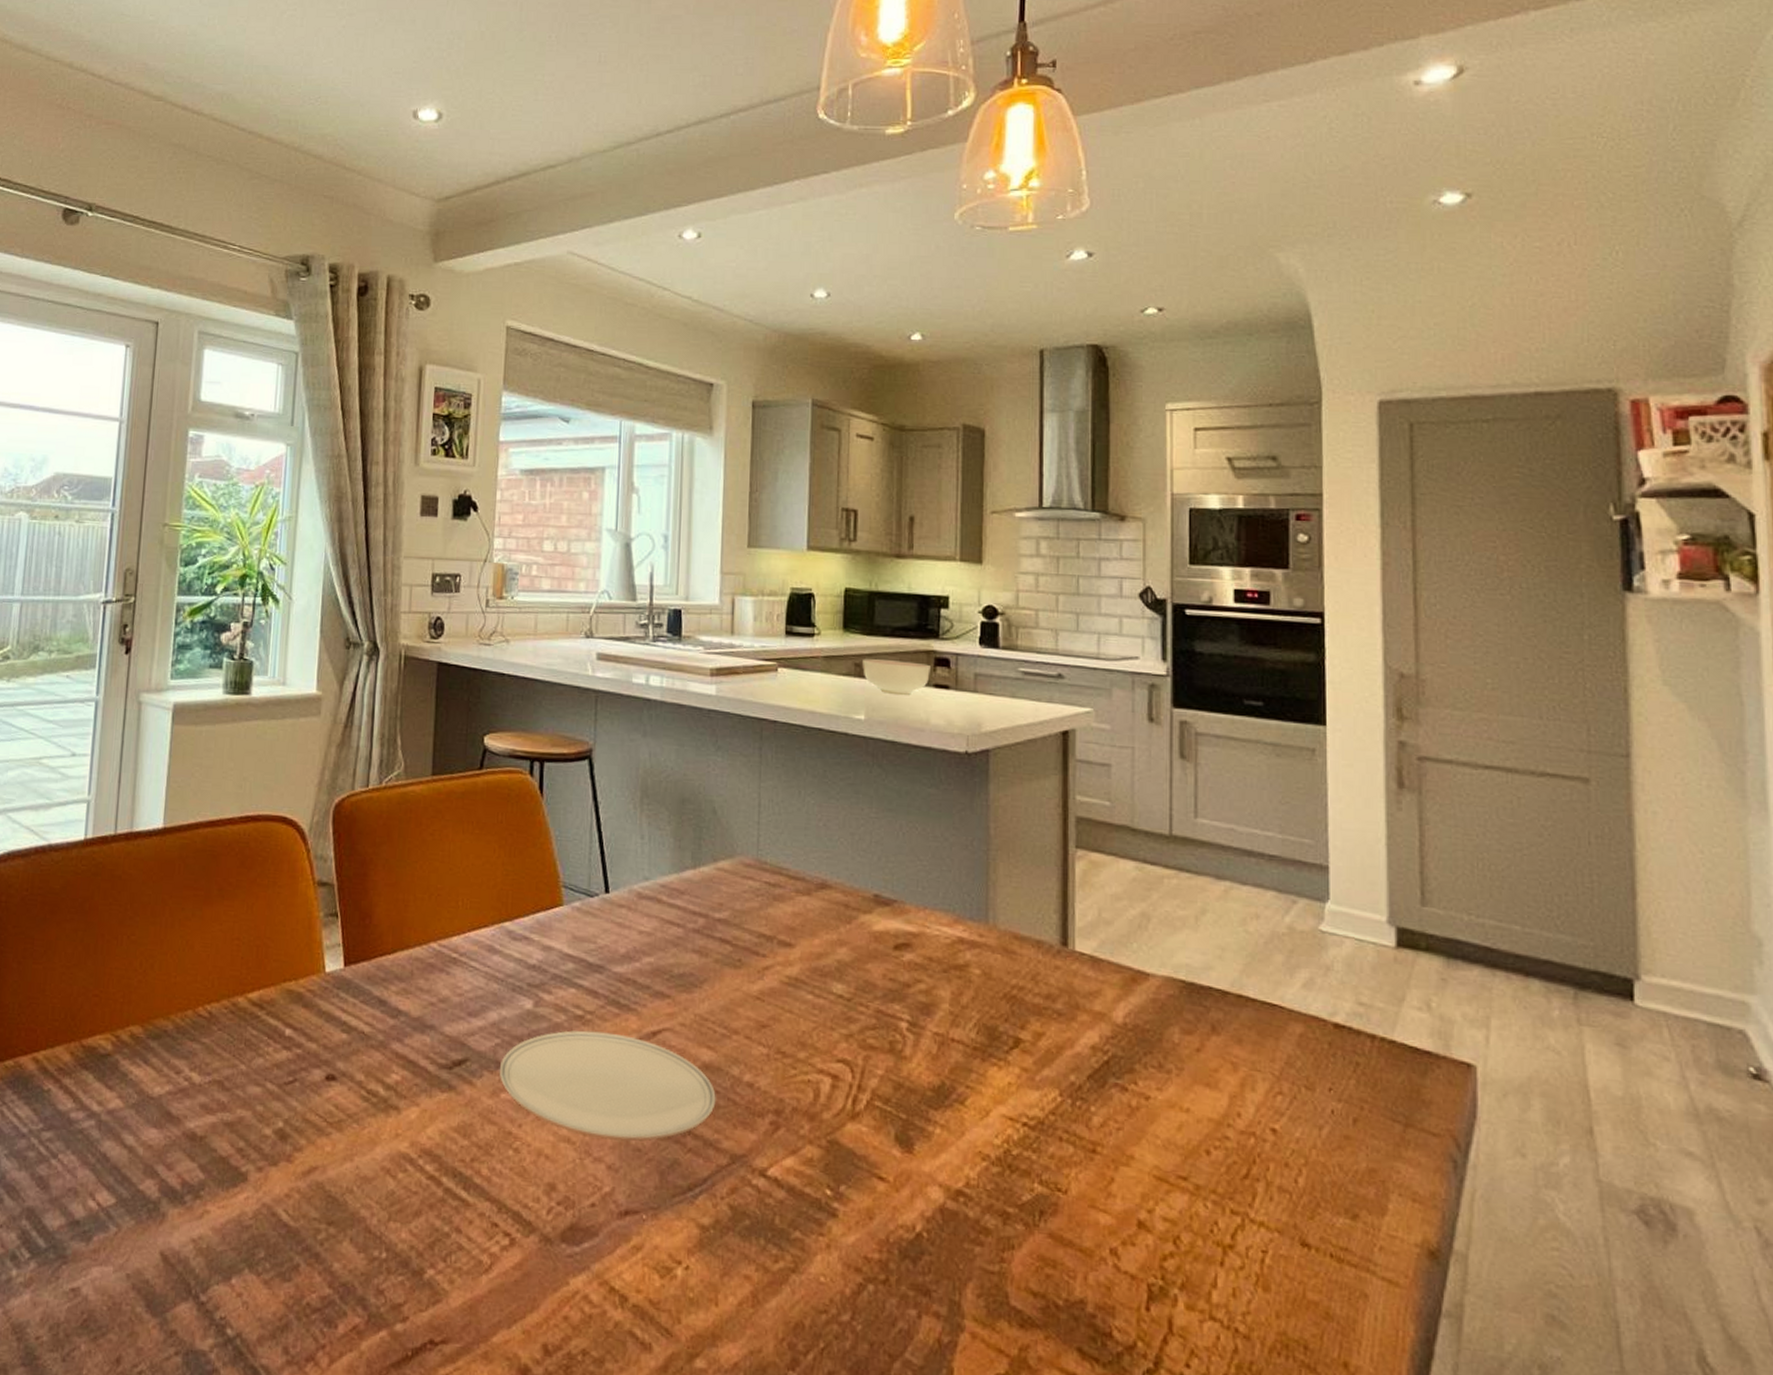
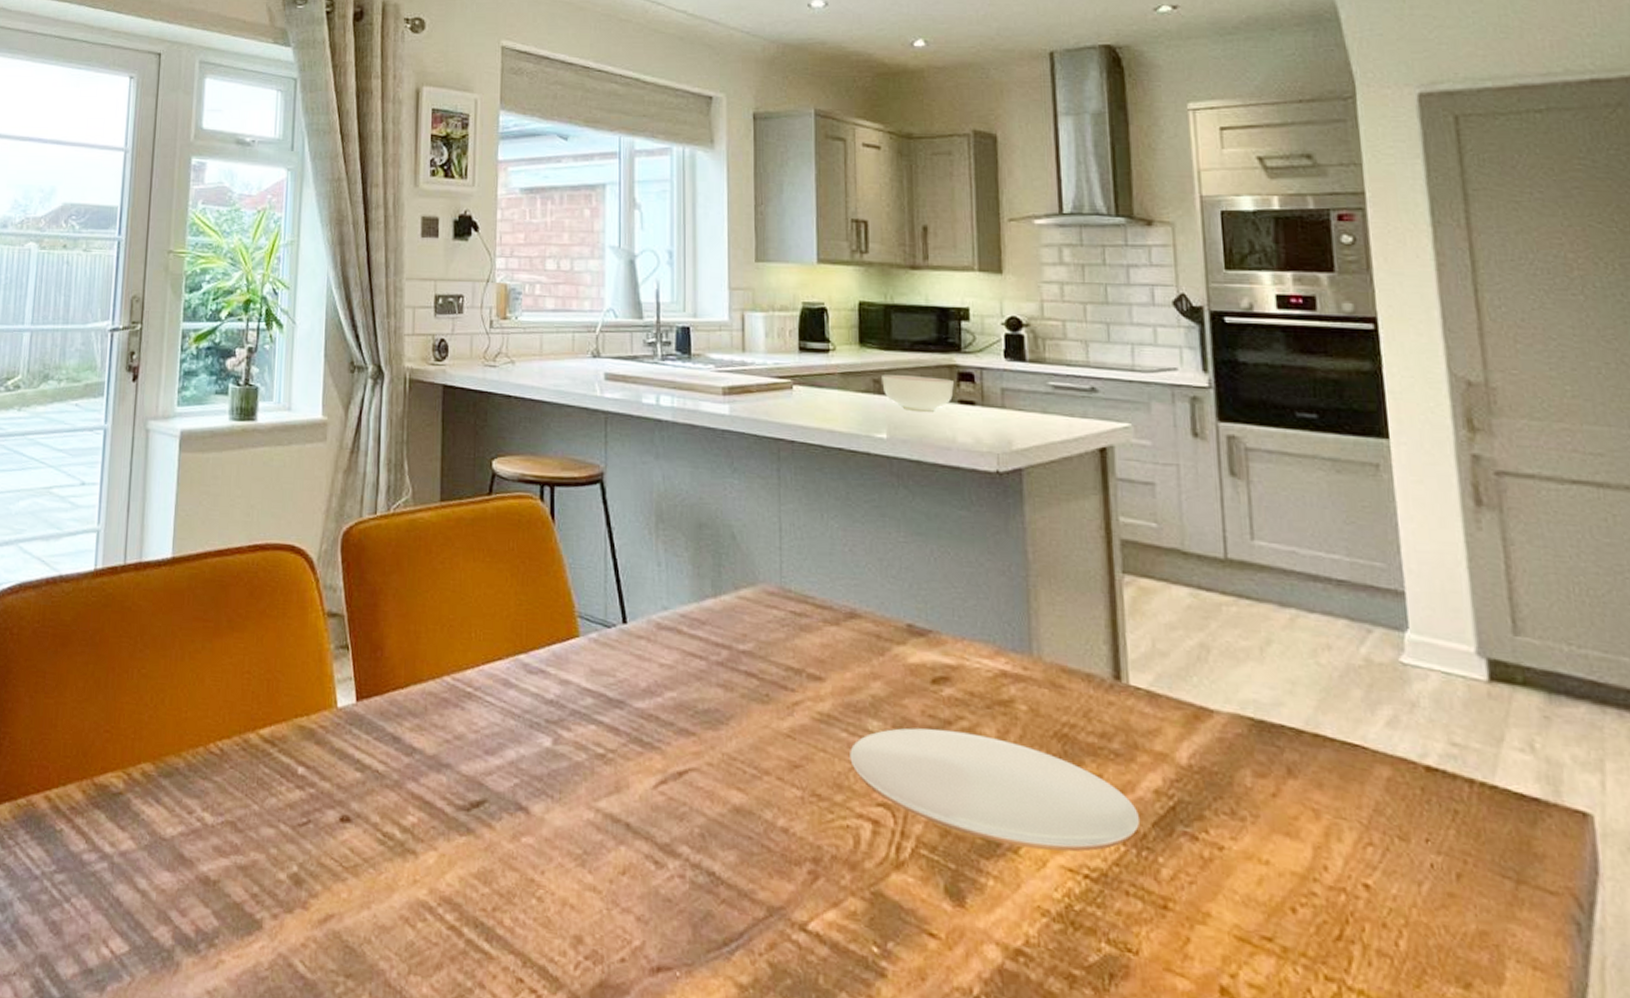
plate: present [499,1030,716,1142] -> none [519,770,749,891]
plate: none [814,990,1077,1103] -> present [850,727,1141,852]

